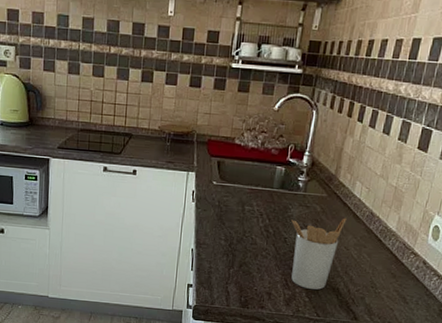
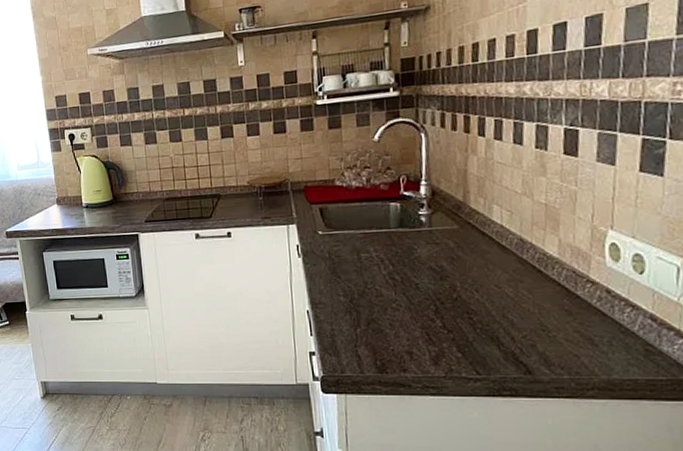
utensil holder: present [291,218,347,290] -> none [420,250,490,342]

